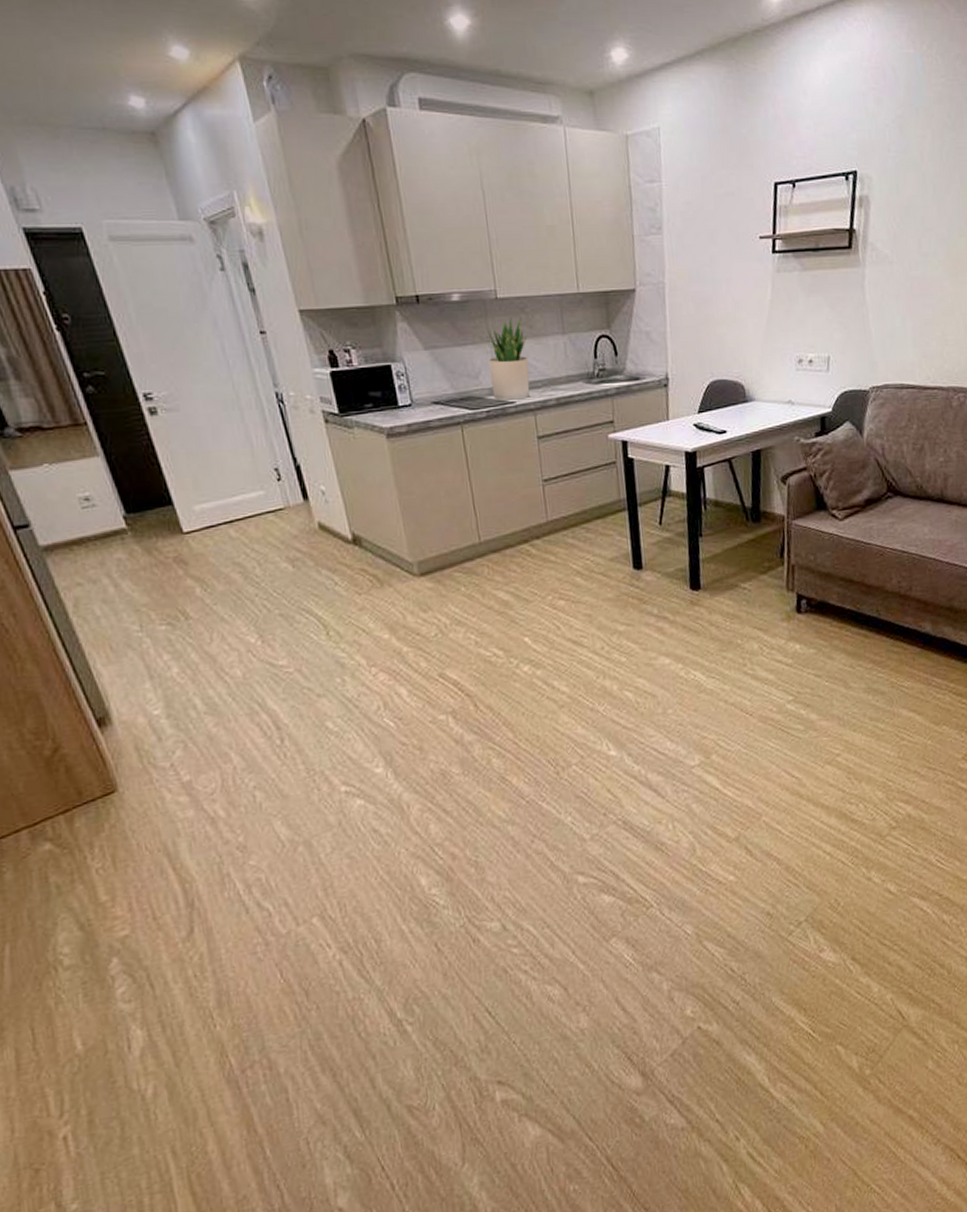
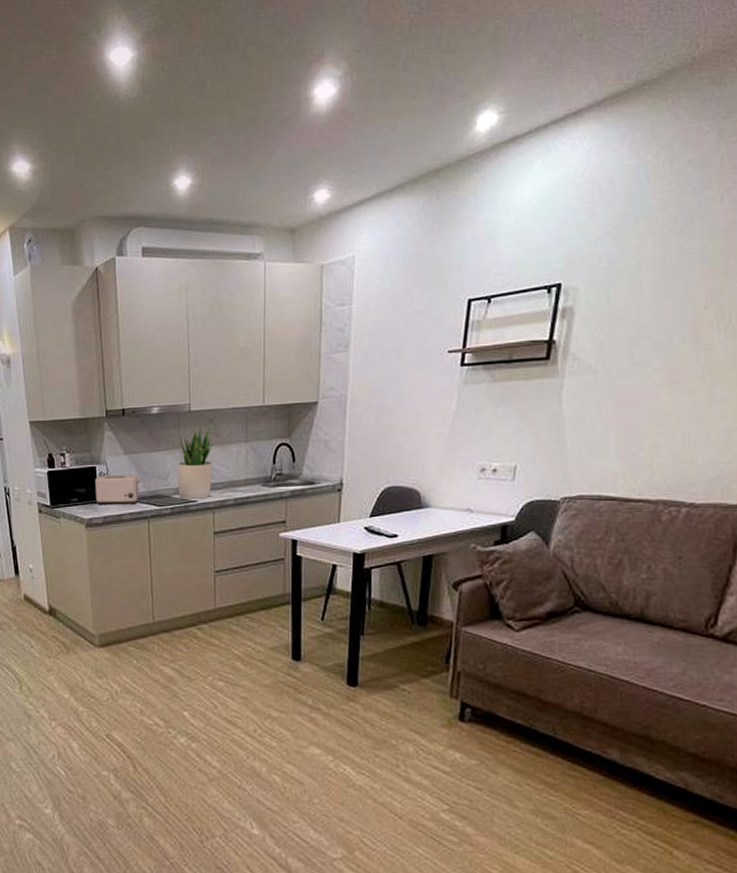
toaster: none [392,372,448,410] -> present [95,474,140,505]

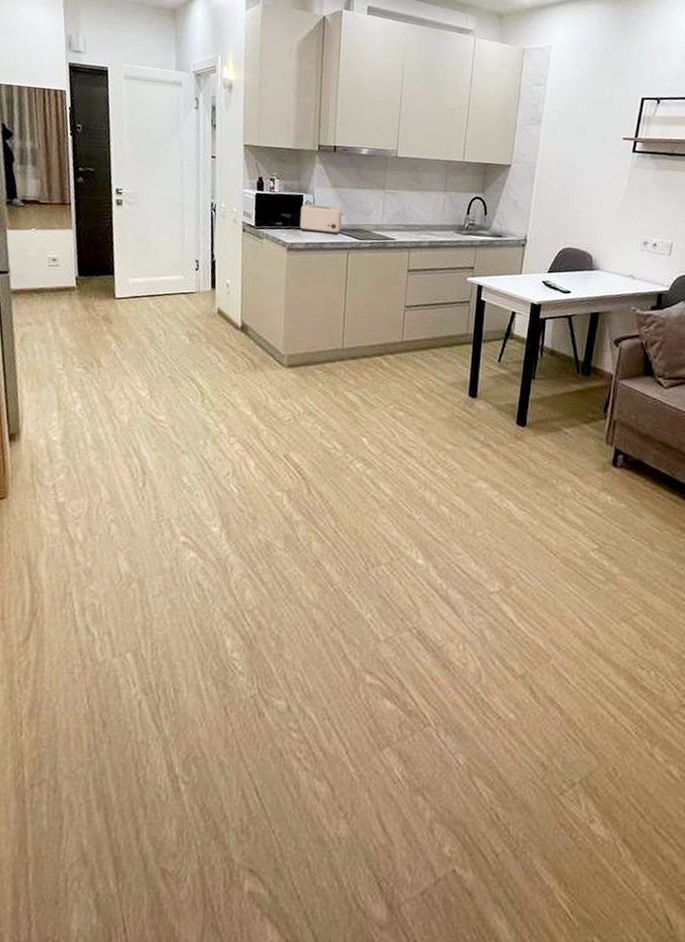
planter: present [177,427,214,499] -> none [378,173,415,238]

